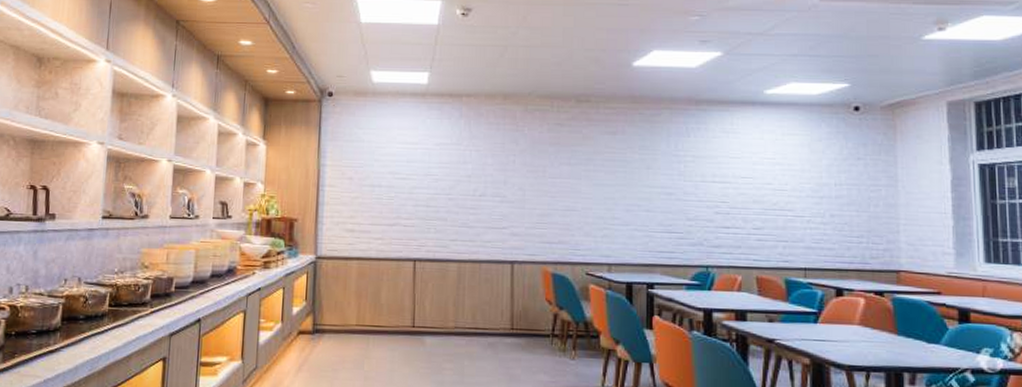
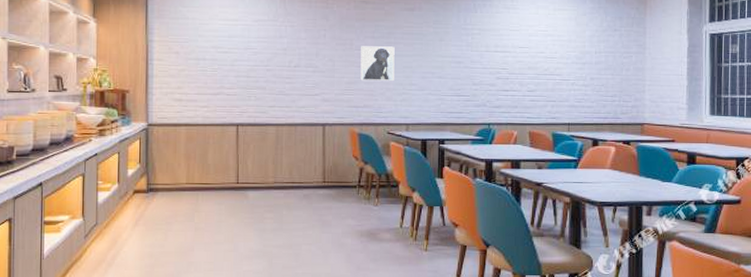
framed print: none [554,173,594,214] -> present [360,46,395,81]

